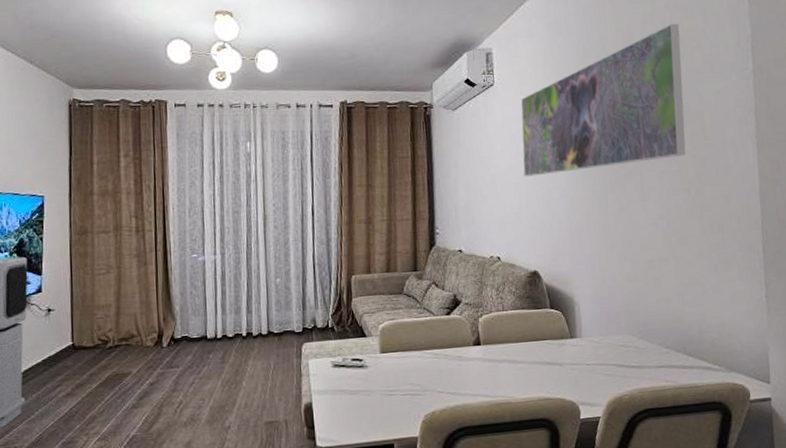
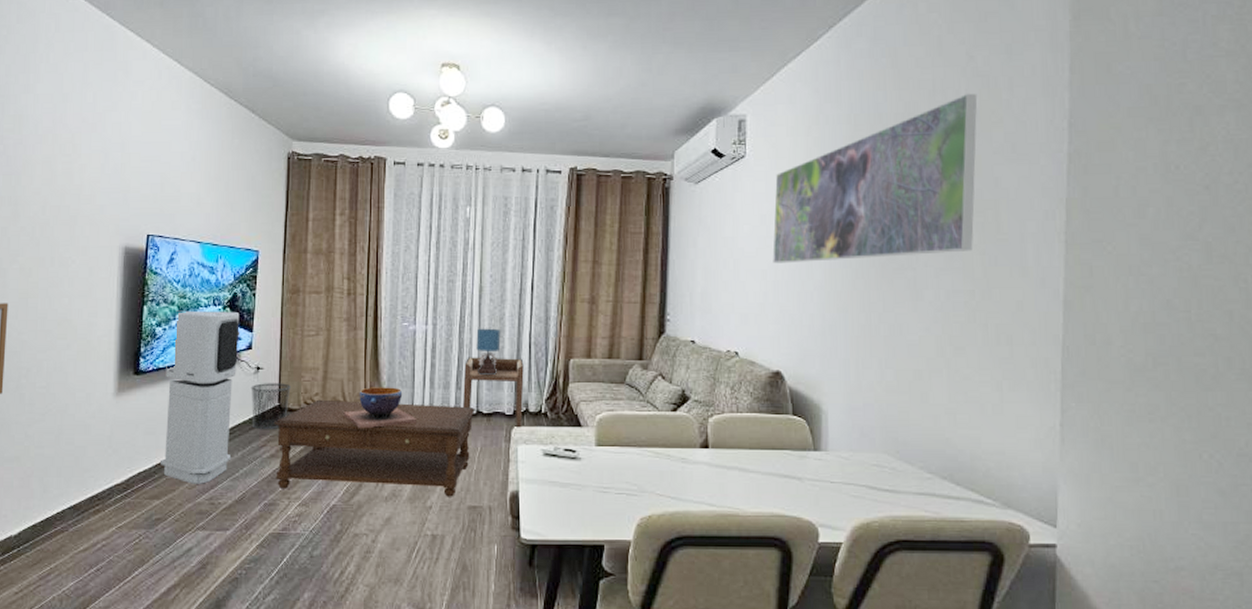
waste bin: none [42,322,84,370] -> present [250,383,291,429]
coffee table: none [68,328,267,426] -> present [274,399,475,497]
decorative bowl: none [138,316,210,360] -> present [343,387,416,429]
side table: none [253,278,311,344] -> present [463,357,524,428]
table lamp: none [263,253,287,298] -> present [476,328,501,376]

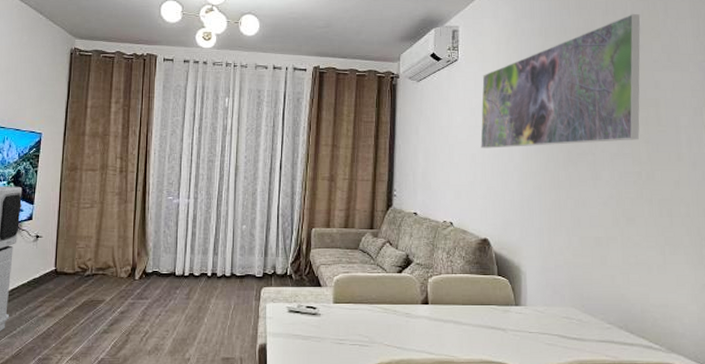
waste bin: present [250,383,291,429] -> none [29,250,66,291]
coffee table: present [274,399,475,497] -> none [50,264,230,350]
decorative bowl: present [343,387,416,429] -> none [113,253,178,290]
side table: present [463,357,524,428] -> none [219,226,273,288]
table lamp: present [476,328,501,376] -> none [231,202,253,243]

